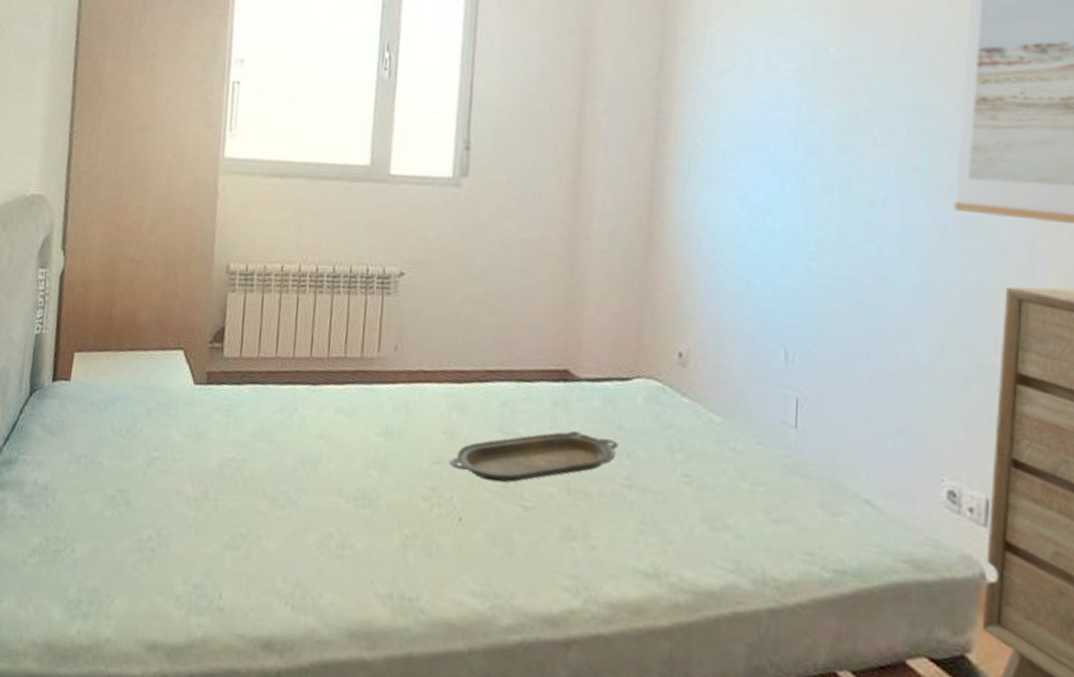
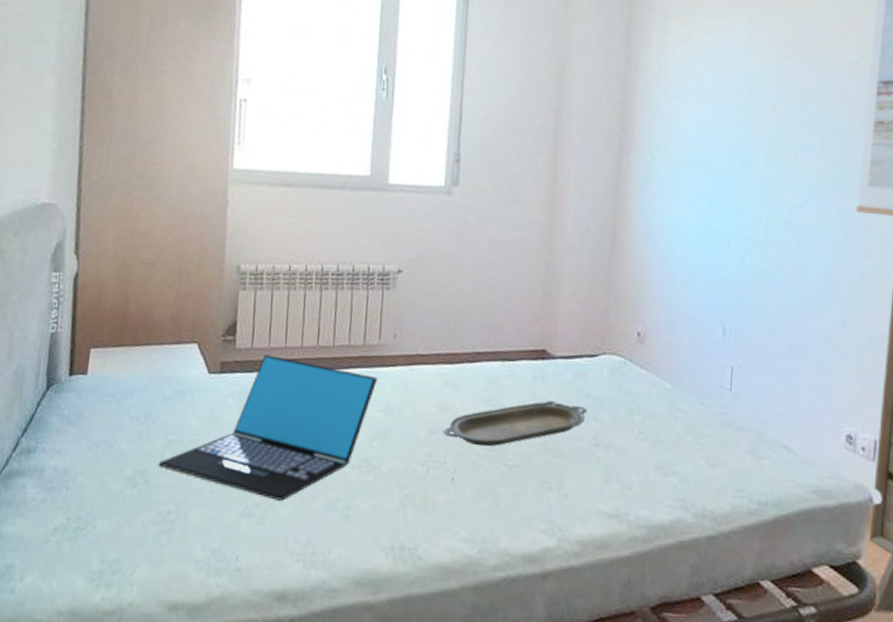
laptop: none [140,365,377,533] -> present [158,355,378,501]

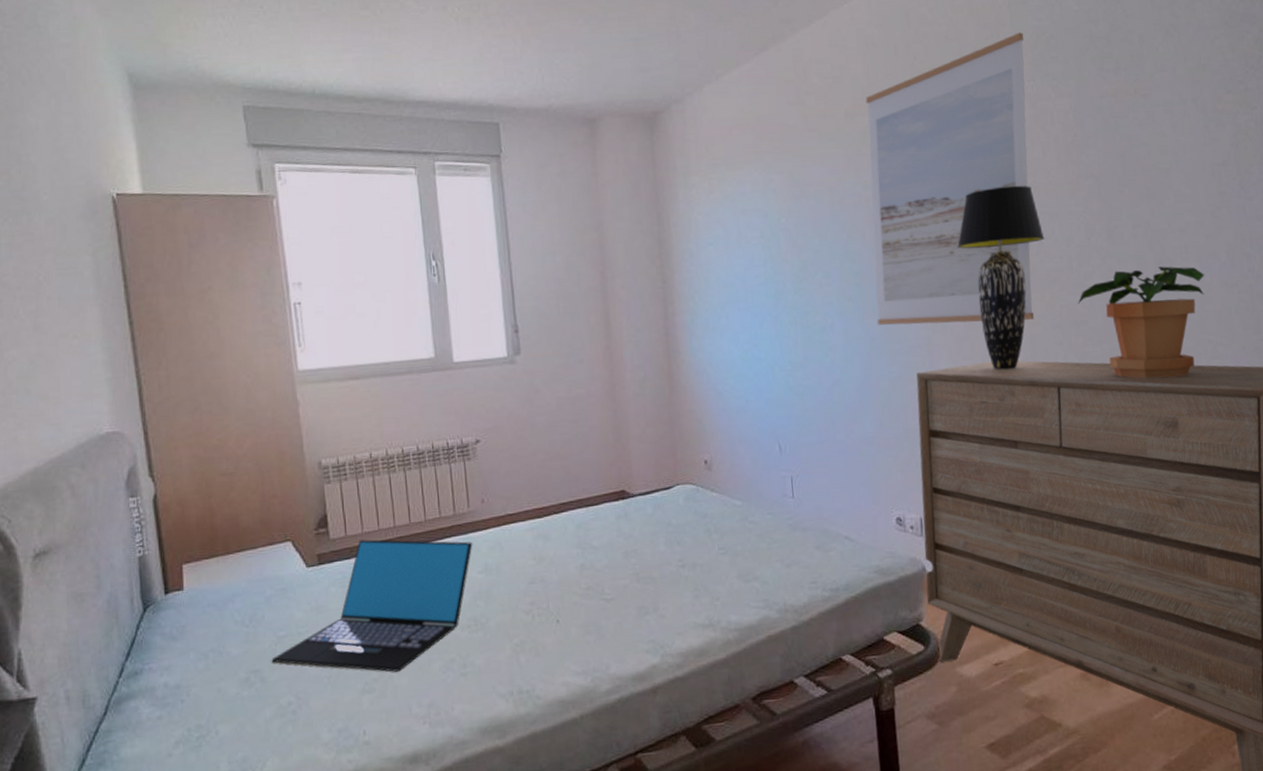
serving tray: present [442,400,588,447] -> none [541,534,671,587]

